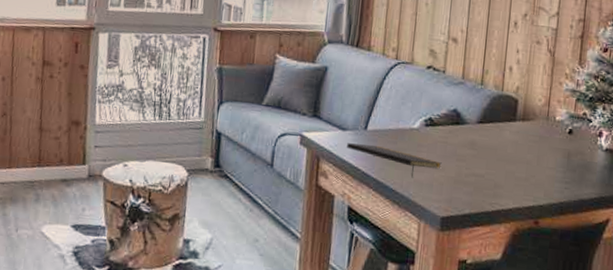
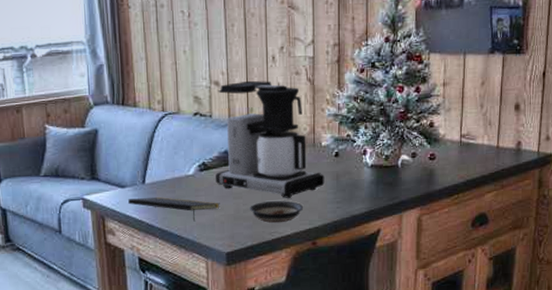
coffee maker: none [440,42,555,170] -> present [216,80,325,198]
saucer: none [472,168,530,195] -> present [250,200,304,223]

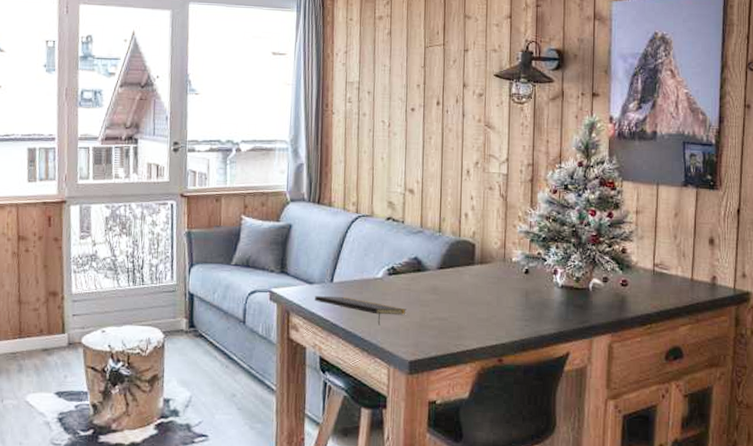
coffee maker: present [216,80,325,198] -> none [404,191,514,311]
saucer: present [250,200,304,223] -> none [436,312,491,336]

